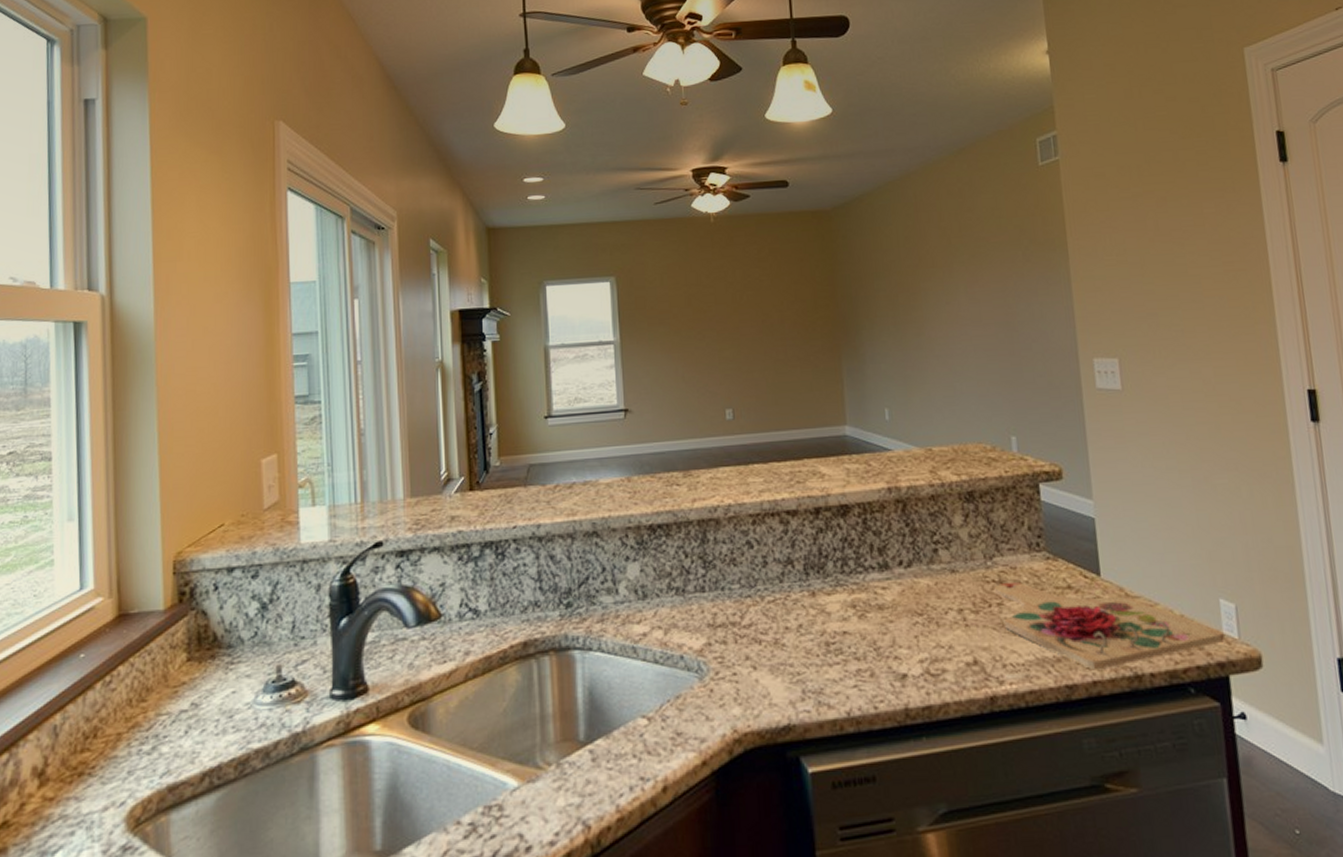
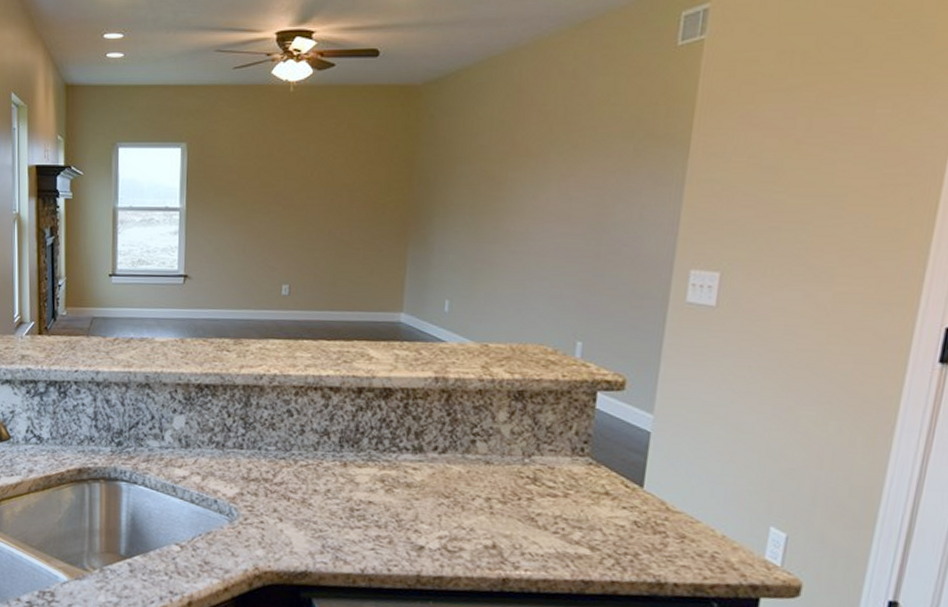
cutting board: present [994,582,1225,670] -> none [527,480,766,573]

